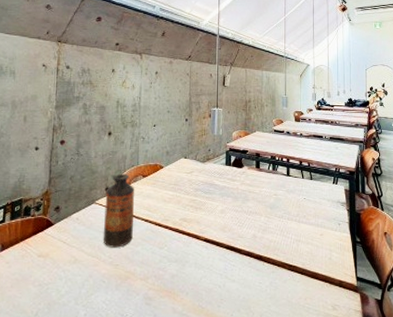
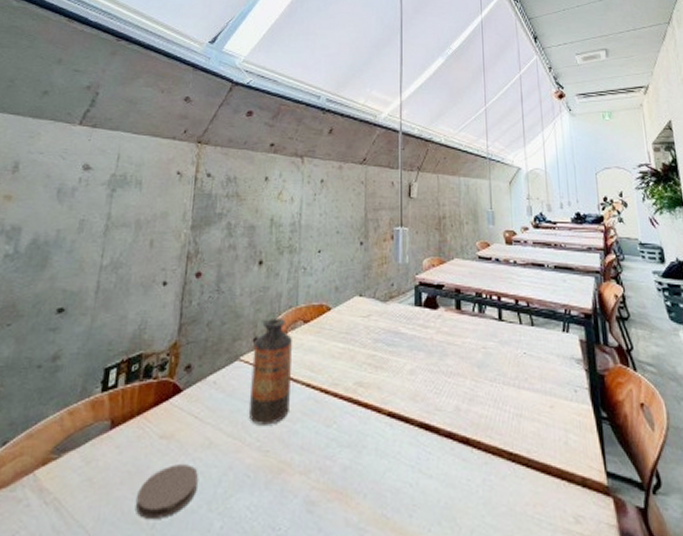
coaster: none [23,274,67,311] -> present [136,465,198,520]

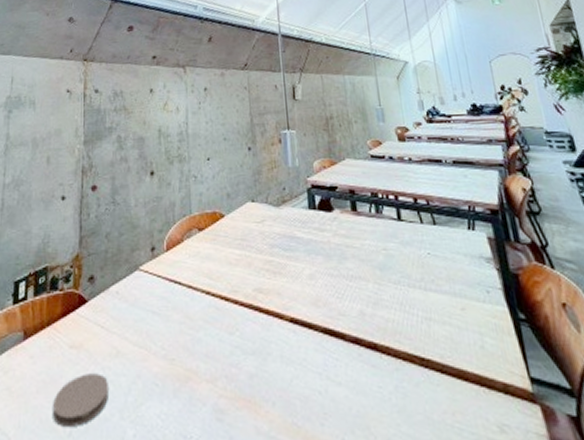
bottle: present [248,317,292,425] -> none [151,226,191,334]

